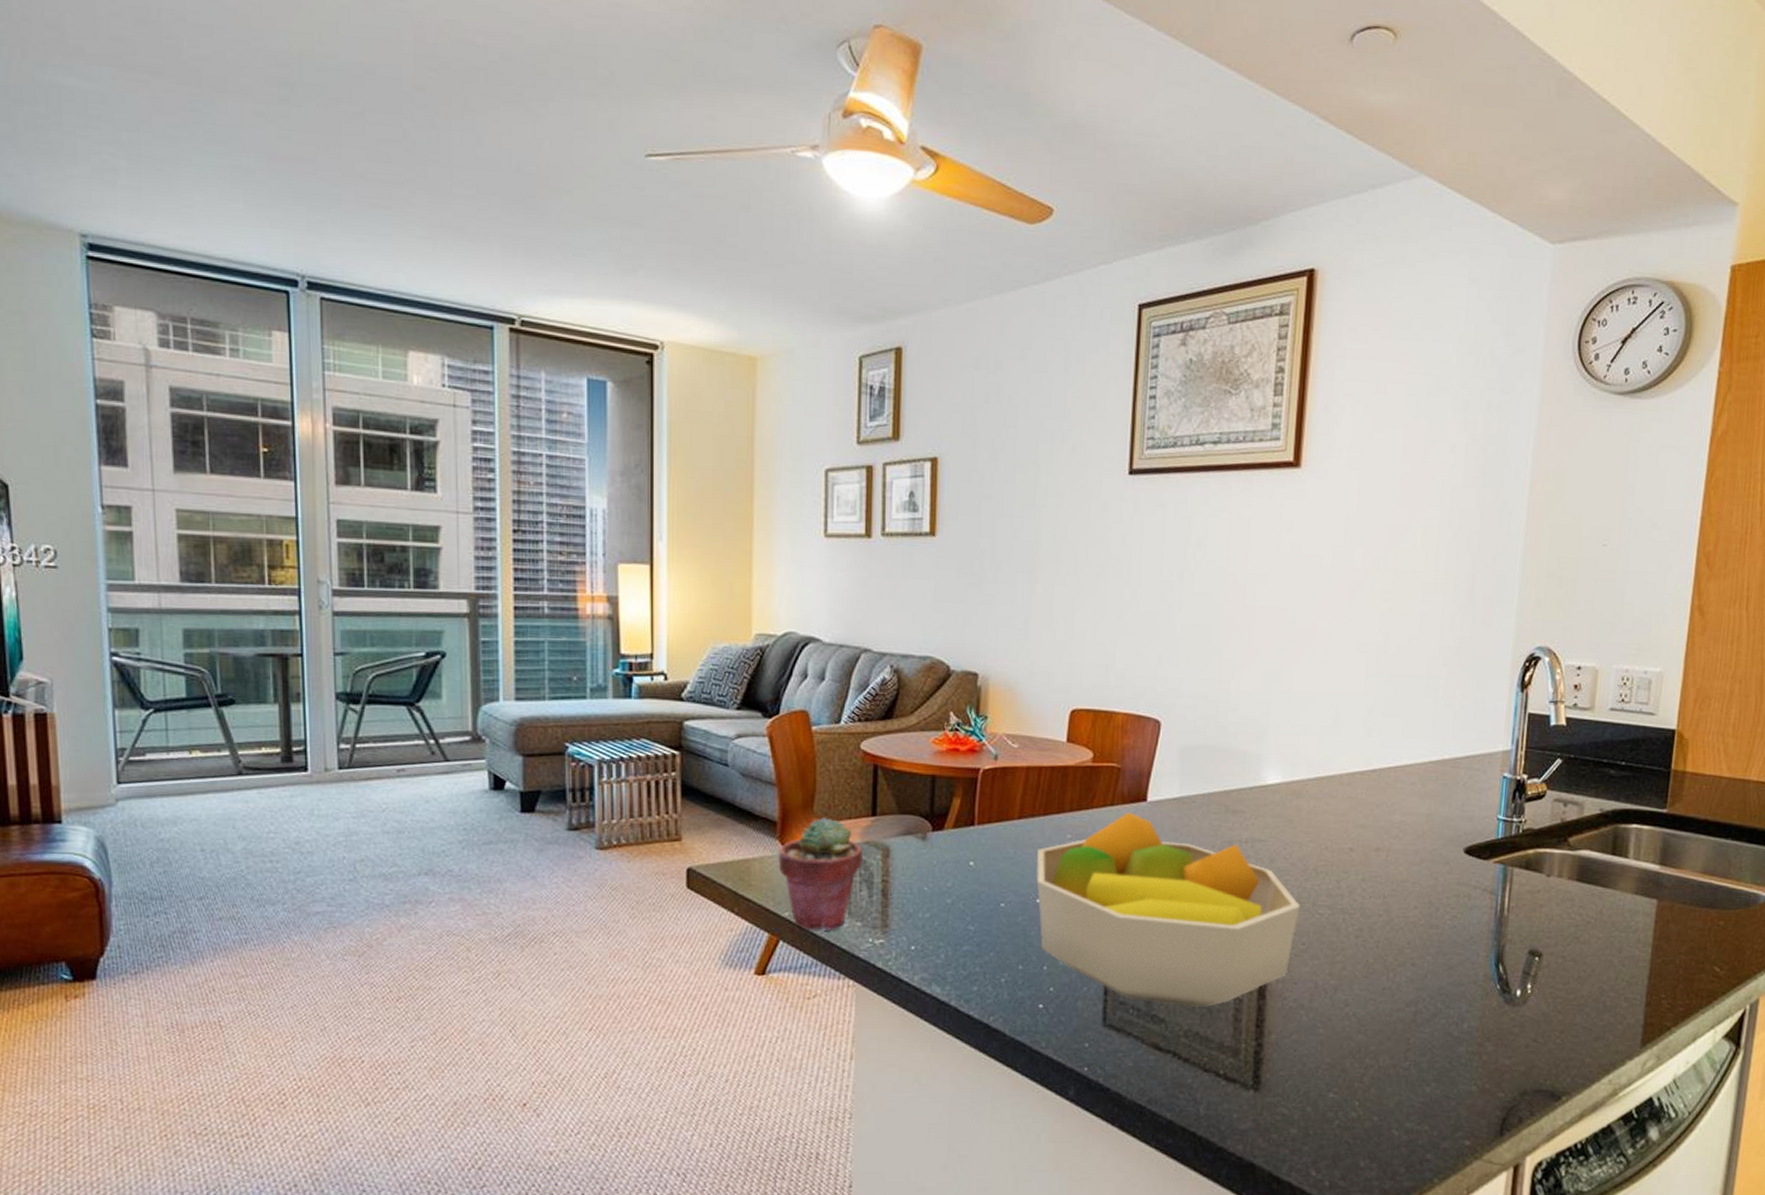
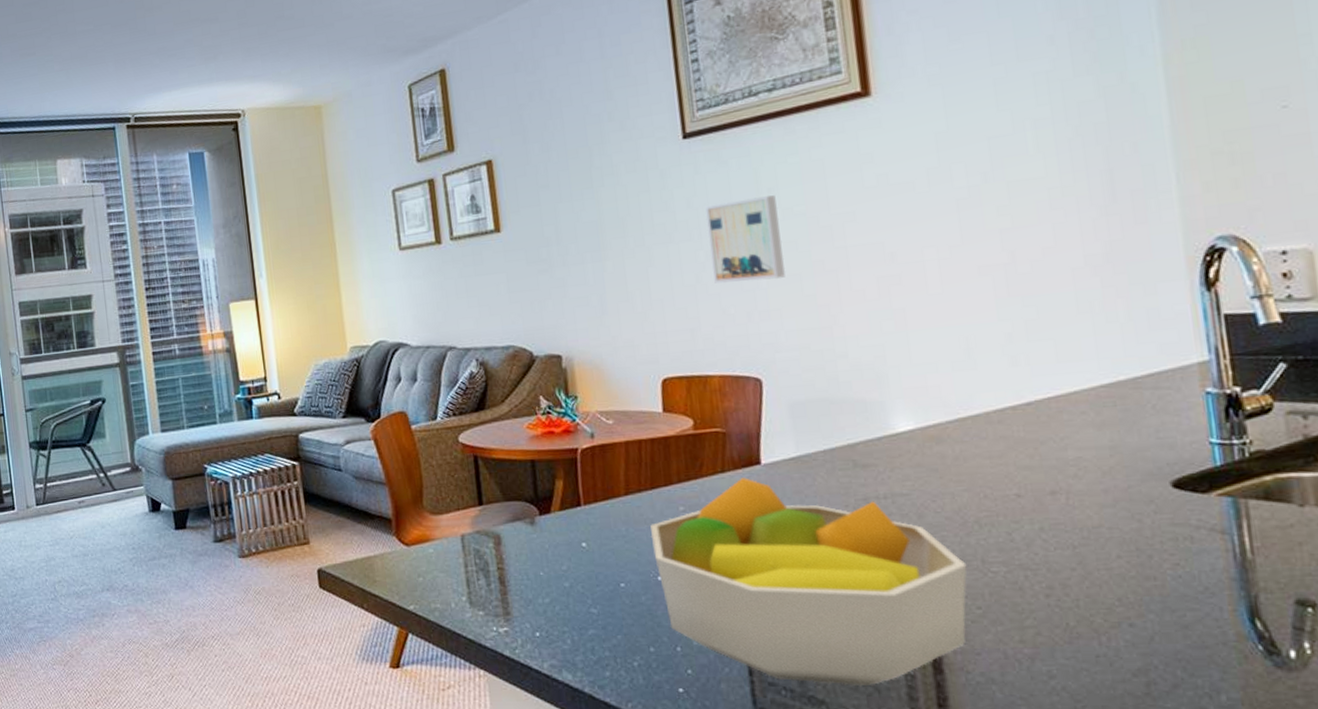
potted succulent: present [778,816,863,930] -> none [396,510,476,622]
wall art: none [1134,545,1203,627] -> present [705,195,785,284]

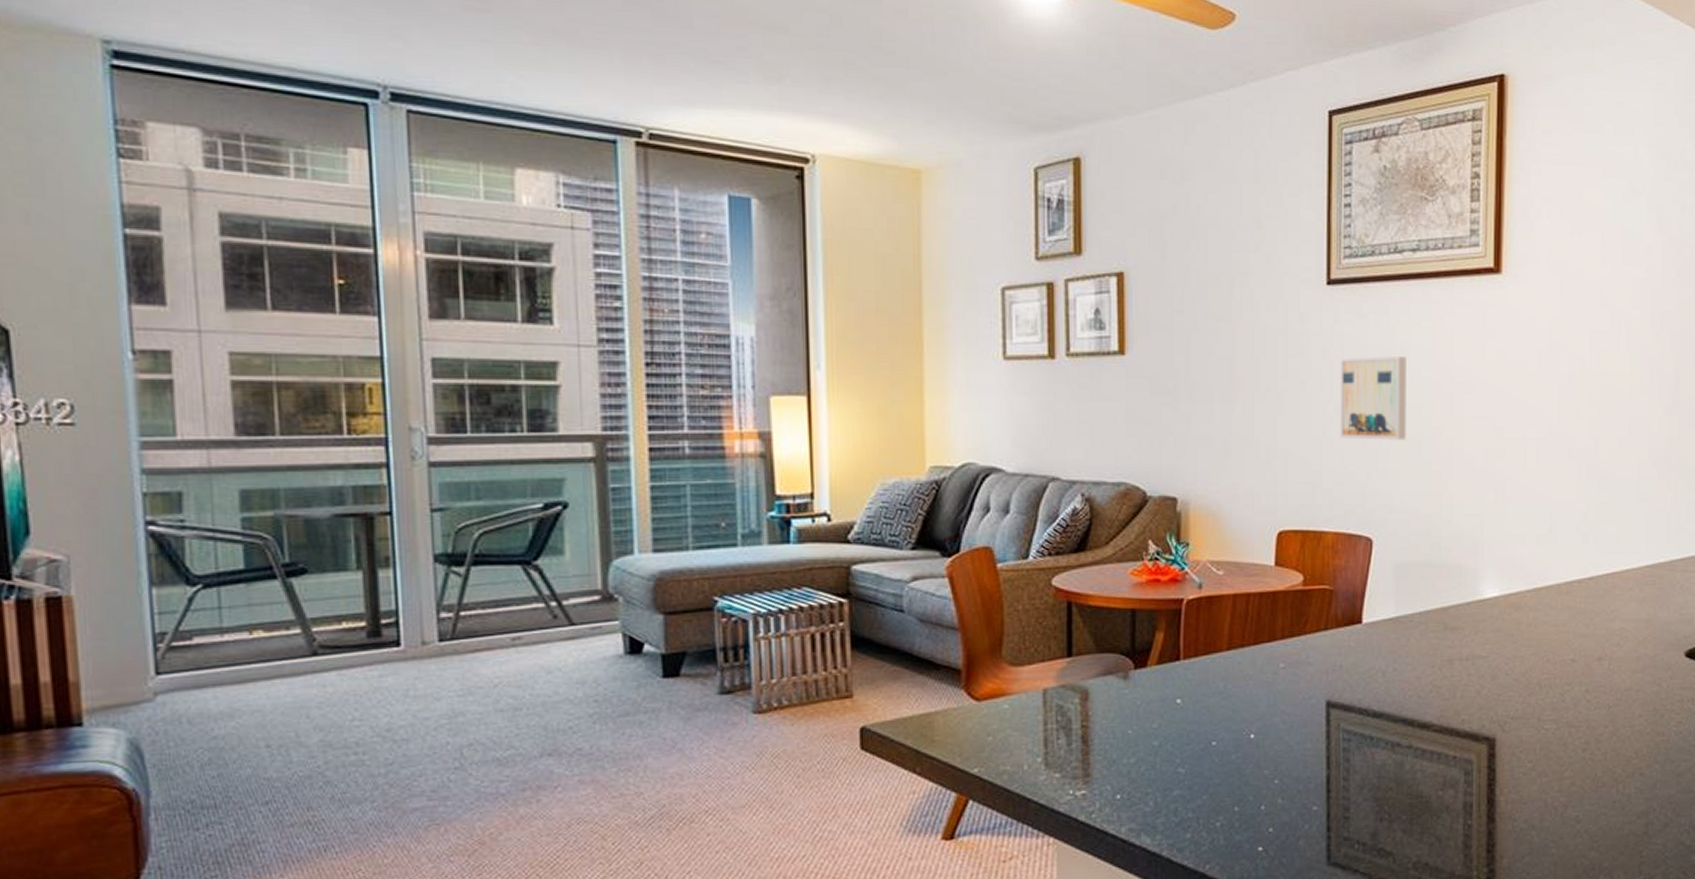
fruit bowl: present [650,477,967,685] -> none [1248,636,1526,837]

